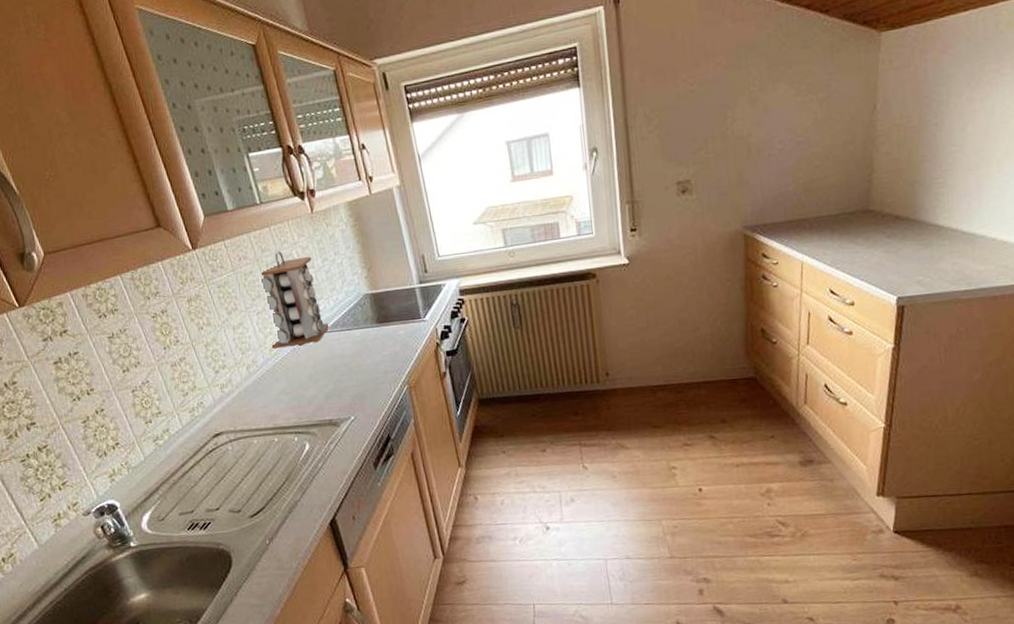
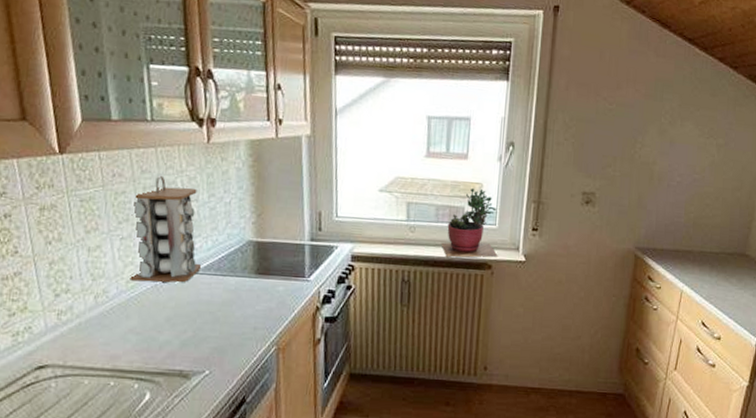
succulent plant: none [541,200,602,274] -> present [441,188,499,258]

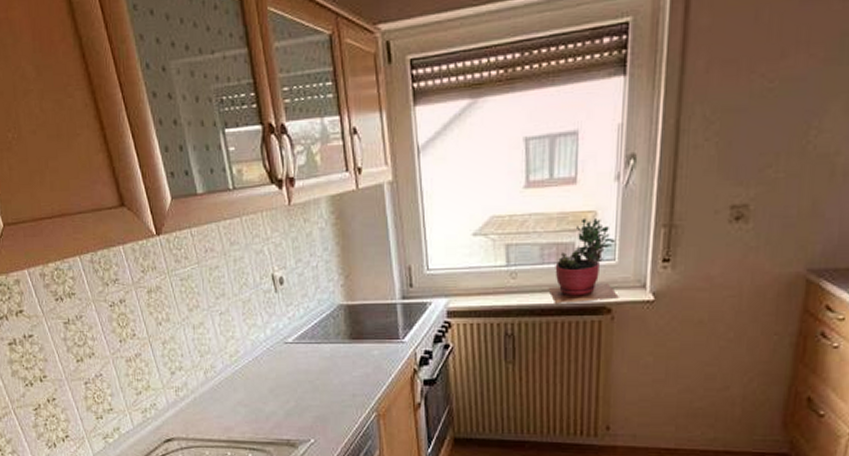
spice rack: present [129,175,202,283] -> none [226,245,297,355]

